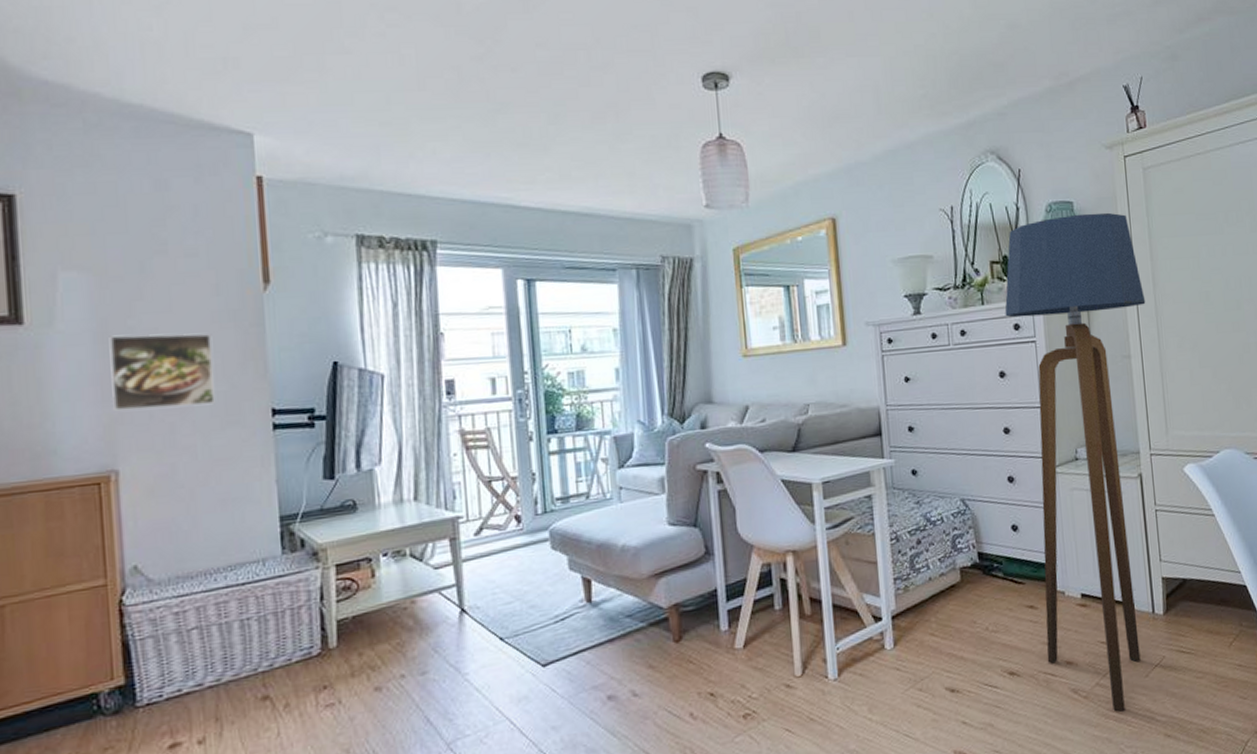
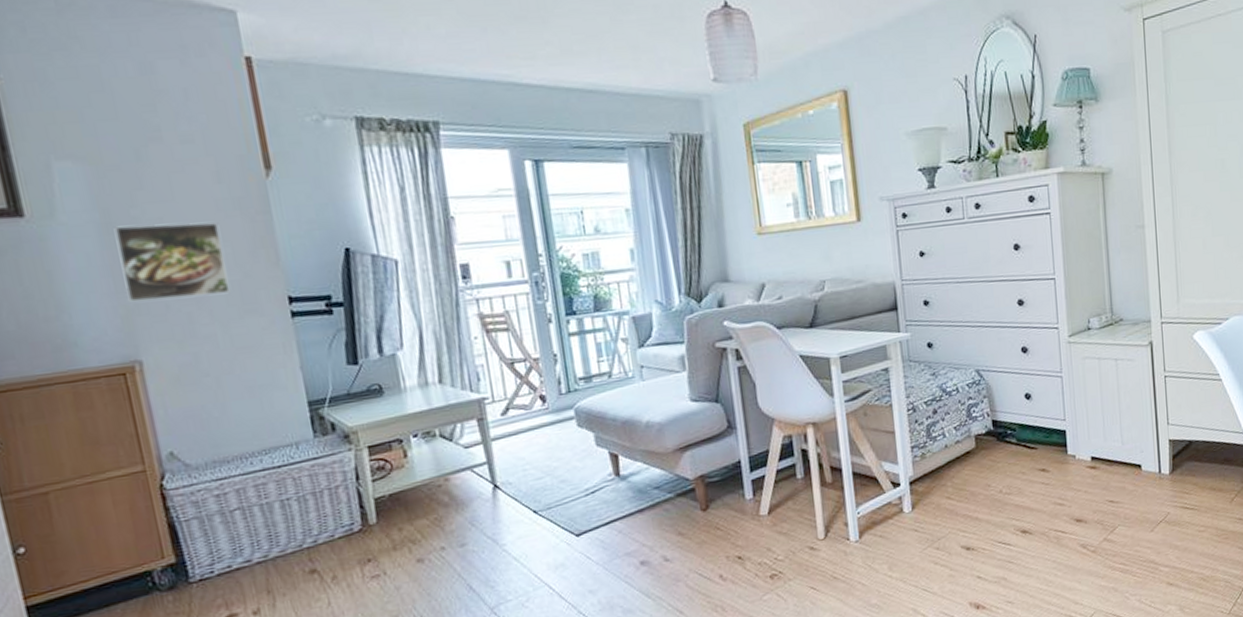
floor lamp: present [1004,212,1146,712] -> none [1019,78,1161,564]

